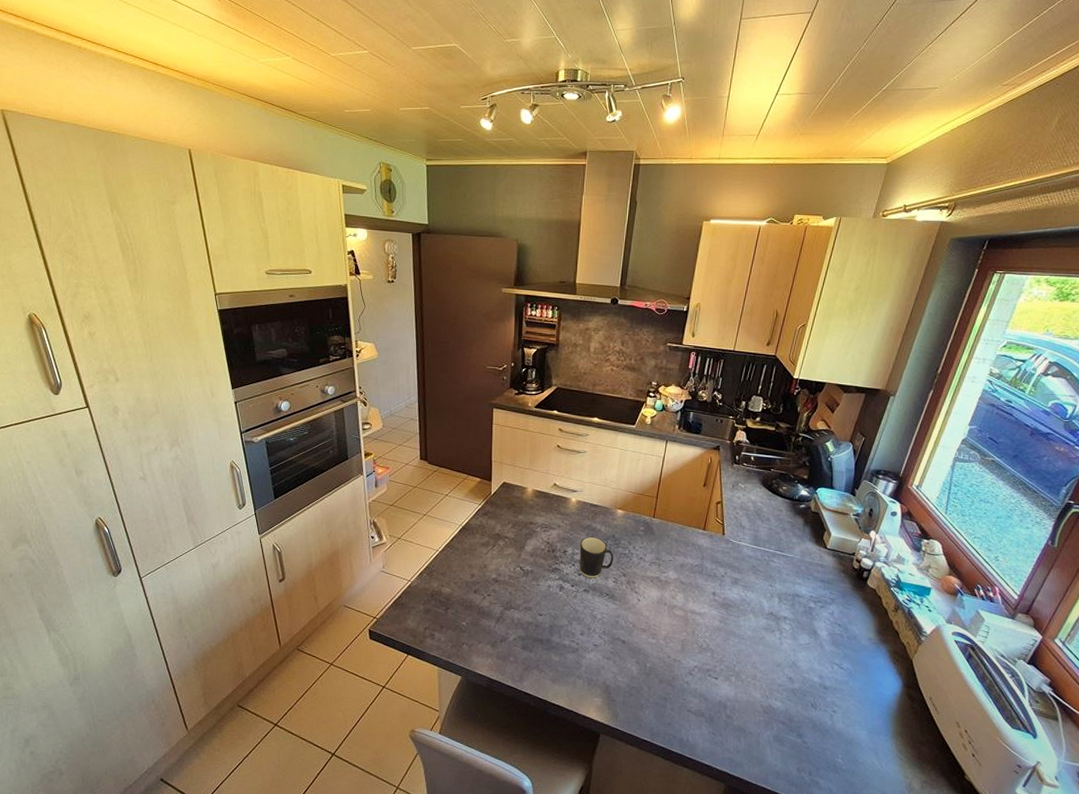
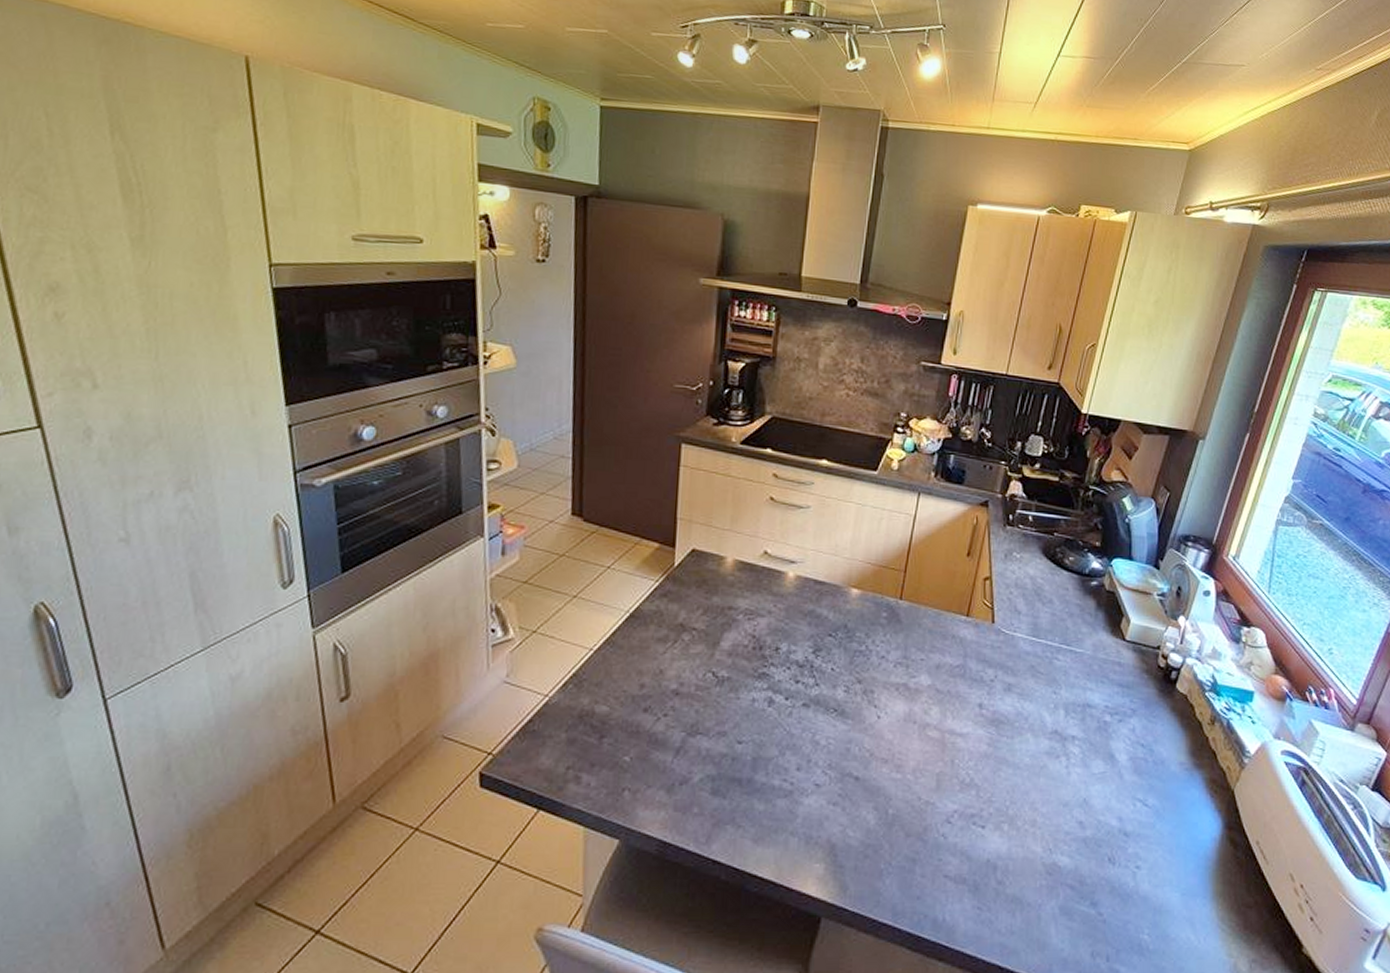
mug: present [579,536,614,578] -> none [796,626,845,687]

